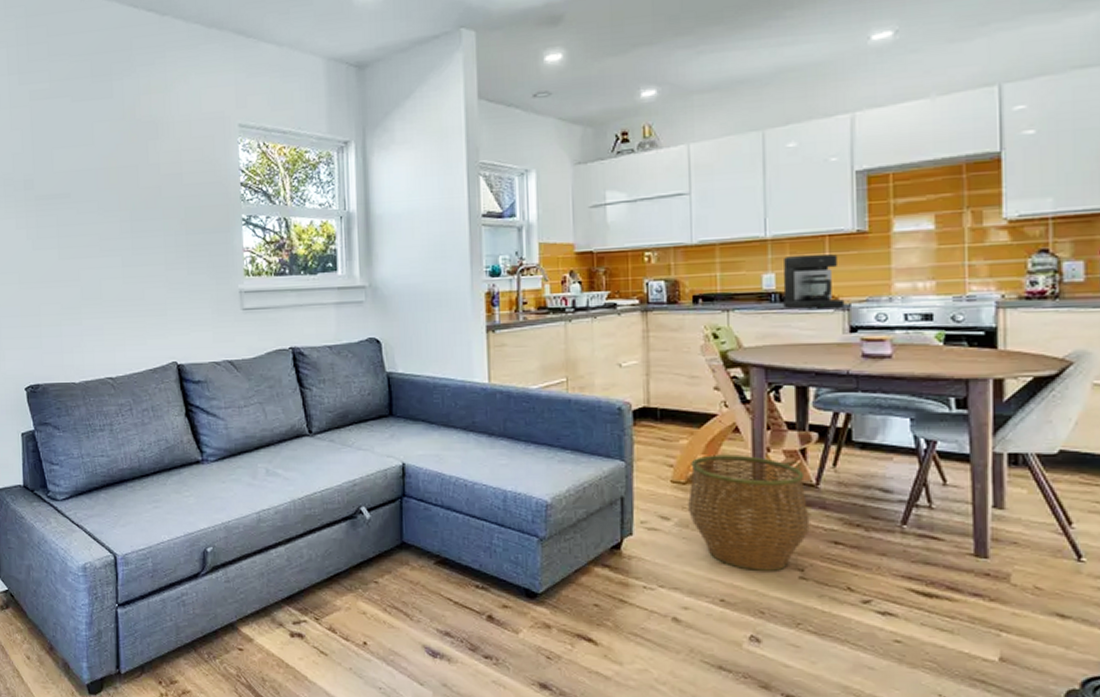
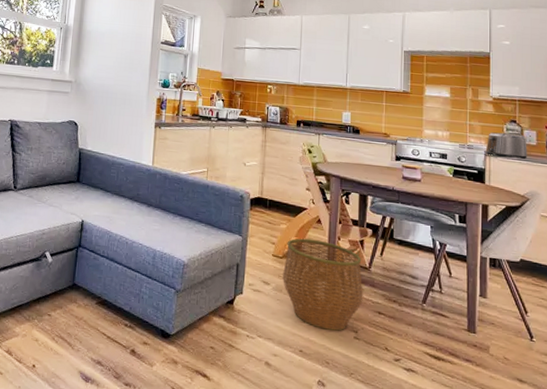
coffee maker: present [782,254,845,309] -> none [355,102,394,142]
toaster: none [997,269,1069,307] -> present [485,132,527,159]

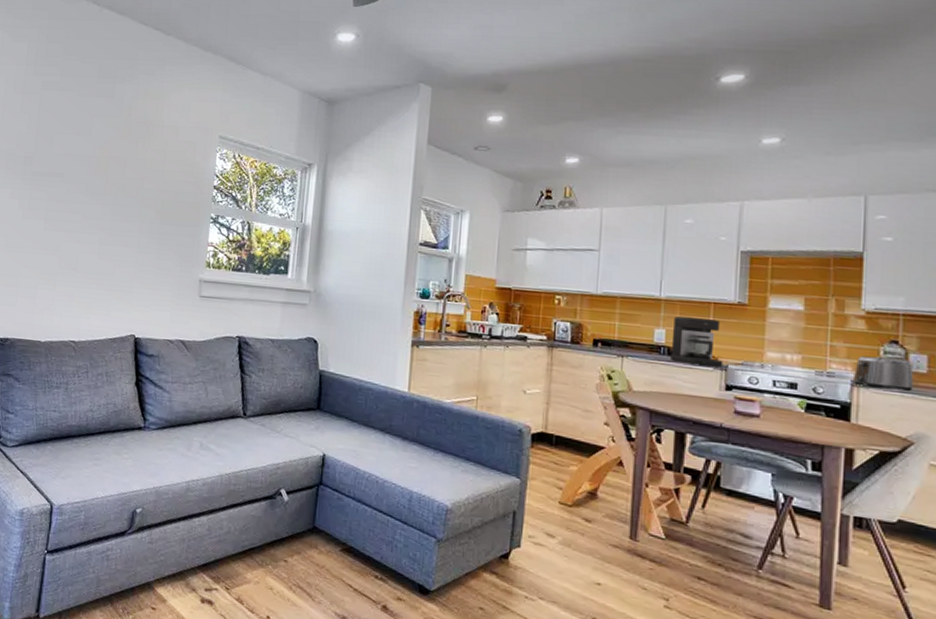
basket: present [282,238,363,331] -> none [571,483,678,598]
coffee maker: none [355,102,394,142] -> present [670,316,724,368]

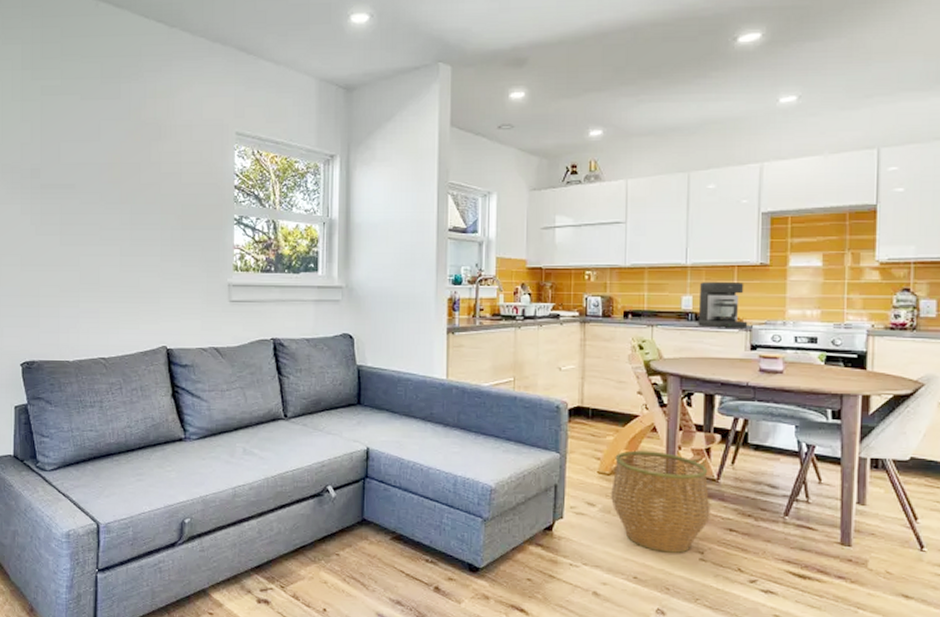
basket: none [571,483,678,598] -> present [610,450,711,553]
toaster: present [852,355,914,391] -> none [868,305,924,335]

